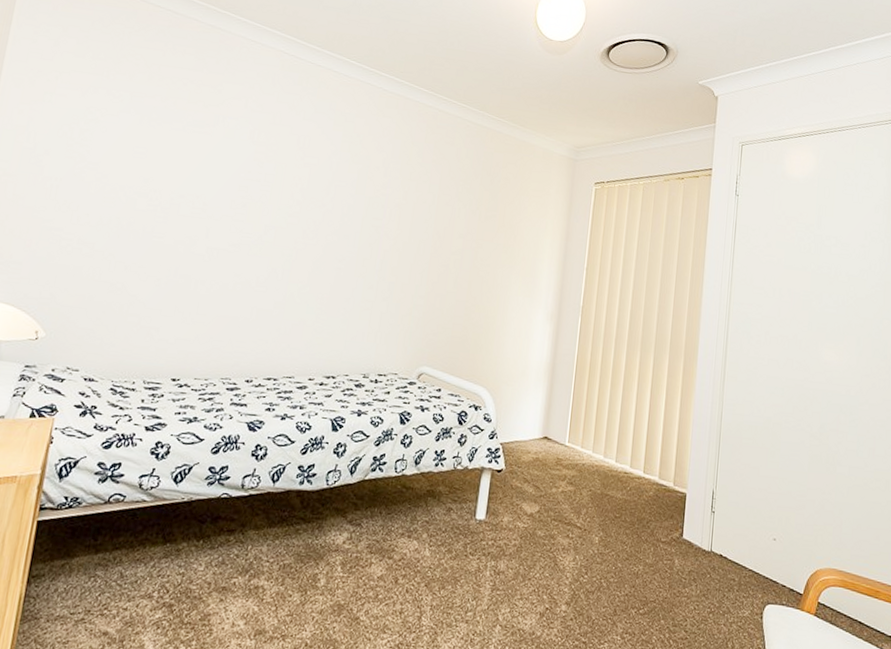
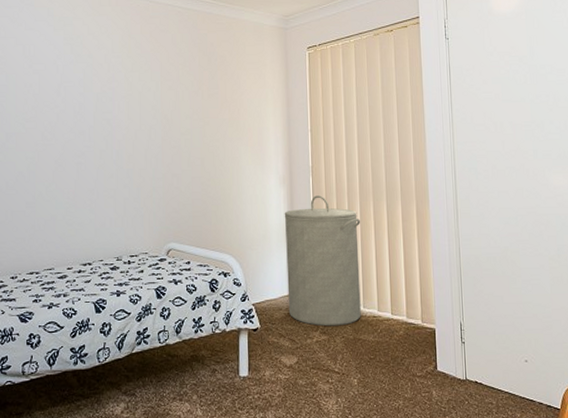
laundry hamper: none [537,337,624,478] -> present [284,195,361,327]

